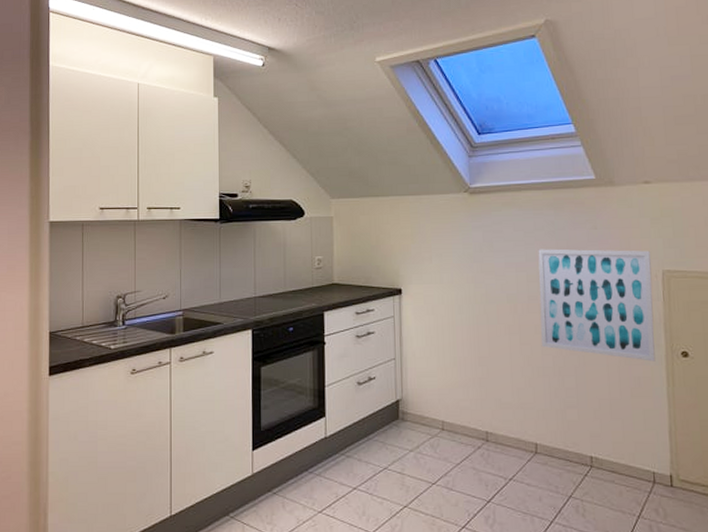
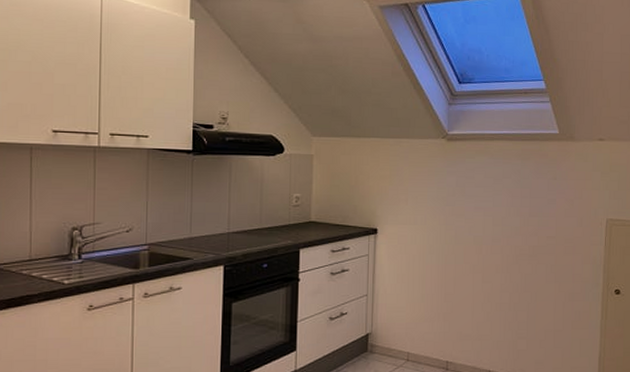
wall art: present [538,249,656,362] -> none [500,195,598,298]

